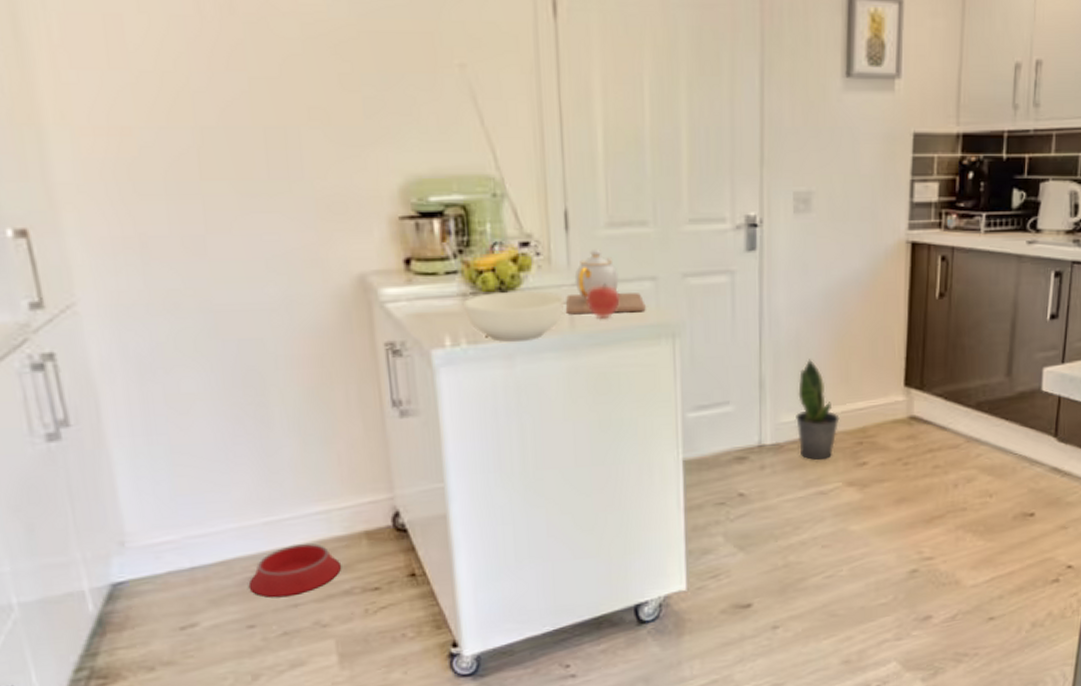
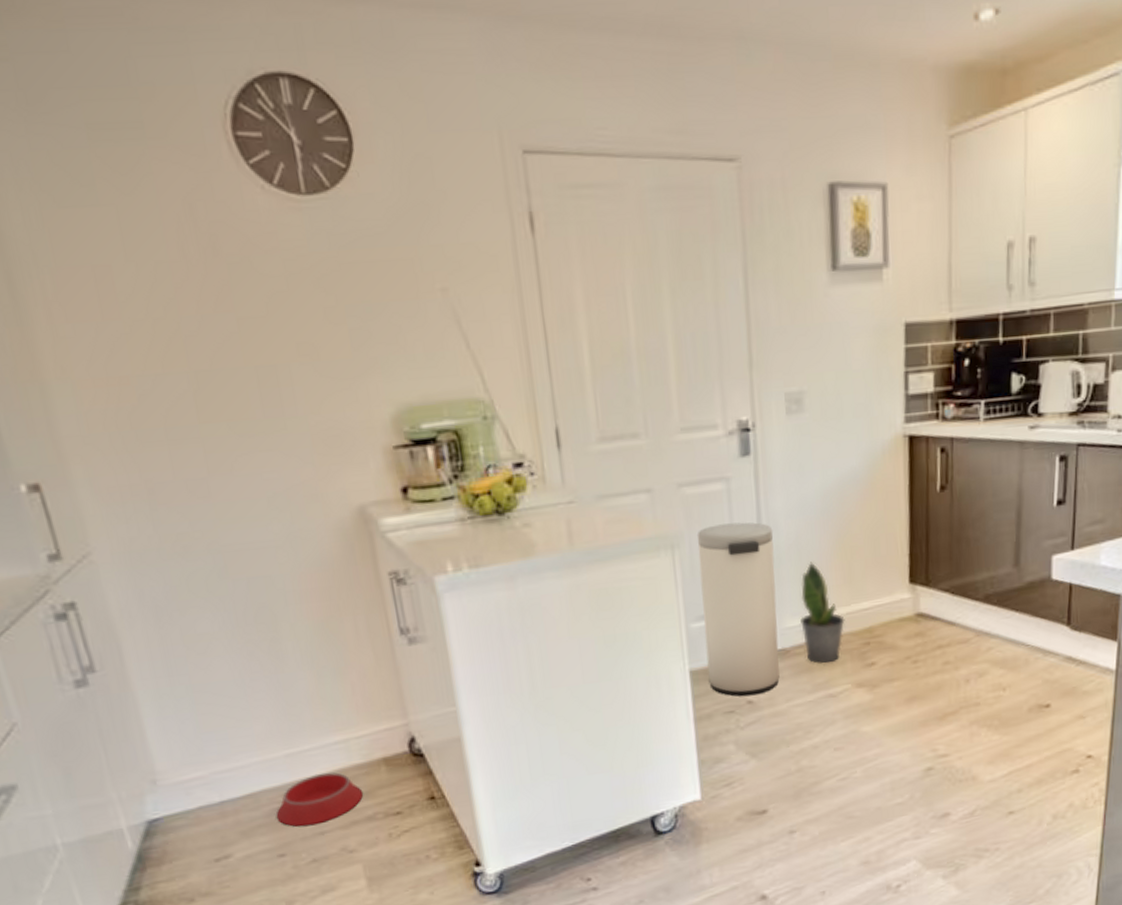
bowl: present [462,290,565,343] -> none [461,510,562,565]
teapot: present [565,248,646,314] -> none [562,464,643,532]
fruit: present [586,283,620,318] -> none [582,499,617,534]
pedal bin: none [698,315,774,489] -> present [696,522,780,697]

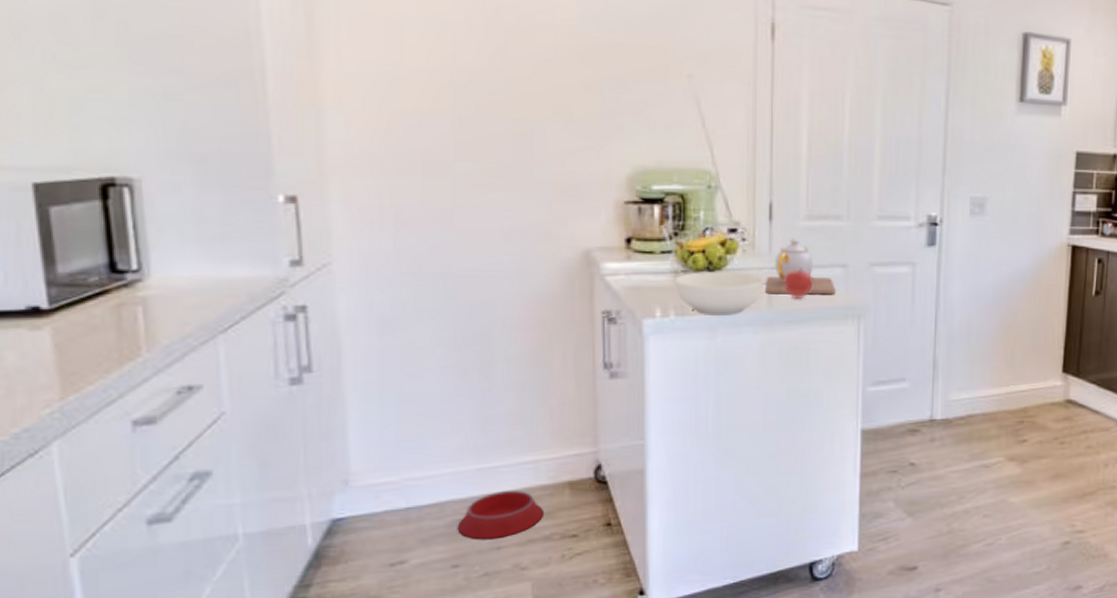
bowl: none [461,510,562,565] -> present [673,271,765,317]
teapot: none [562,464,643,532] -> present [764,237,836,295]
fruit: none [582,499,617,534] -> present [784,268,813,299]
pedal bin: present [696,522,780,697] -> none [877,302,949,459]
potted plant: present [799,561,845,663] -> none [963,344,1004,436]

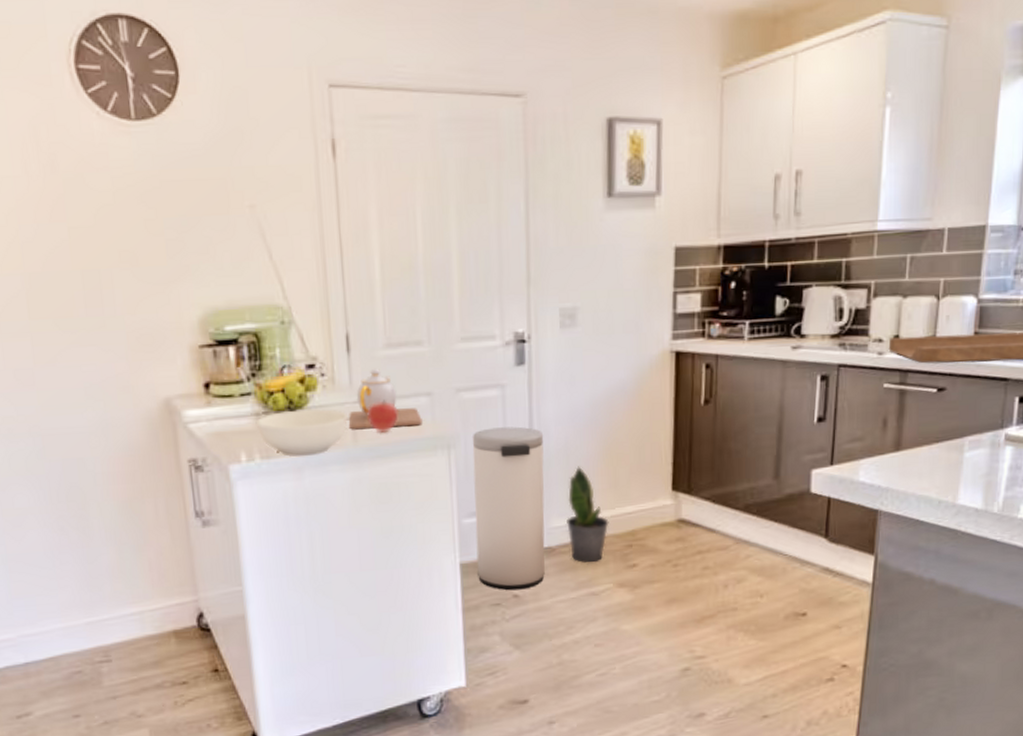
pet bowl: present [457,491,545,540] -> none [74,641,154,691]
pedal bin: none [877,302,949,459] -> present [472,426,545,591]
potted plant: none [963,344,1004,436] -> present [565,466,609,563]

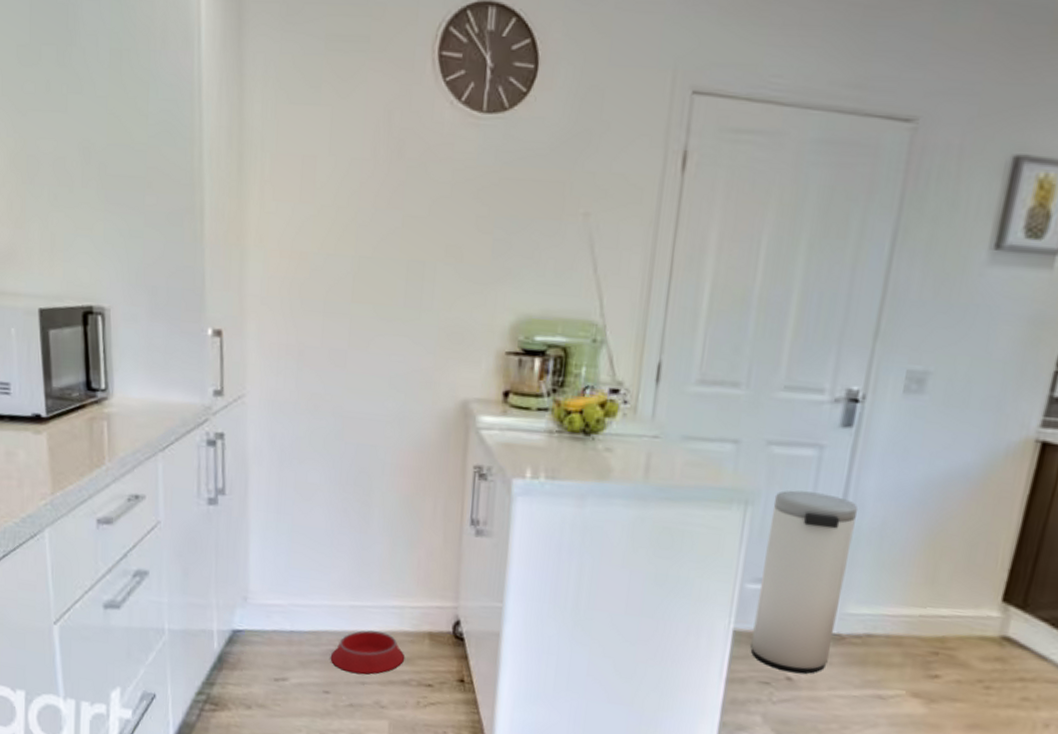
pet bowl: none [74,641,154,691] -> present [330,630,405,675]
bowl: present [255,408,348,457] -> none [547,433,643,485]
teapot: present [348,368,422,429] -> none [642,404,723,474]
fruit: present [367,400,398,432] -> none [664,439,699,474]
potted plant: present [565,466,609,563] -> none [863,551,916,663]

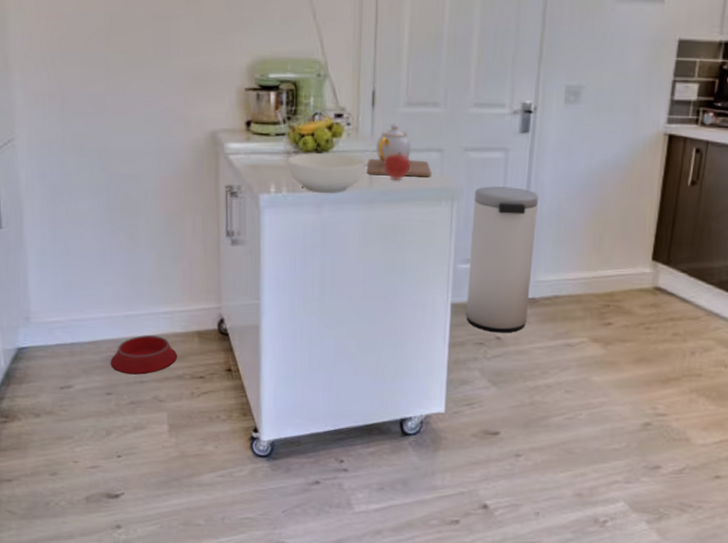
bowl: none [547,433,643,485] -> present [286,153,366,194]
teapot: none [642,404,723,474] -> present [366,122,432,177]
fruit: none [664,439,699,474] -> present [383,151,411,180]

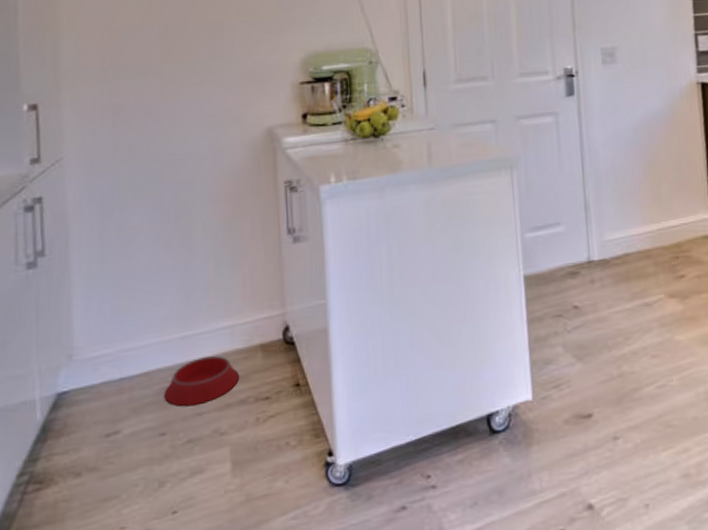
bowl: present [286,153,366,194] -> none [344,135,424,178]
teapot: present [366,122,432,177] -> none [424,99,488,153]
fruit: present [383,151,411,180] -> none [440,127,467,155]
pedal bin: present [466,186,539,333] -> none [531,149,601,302]

